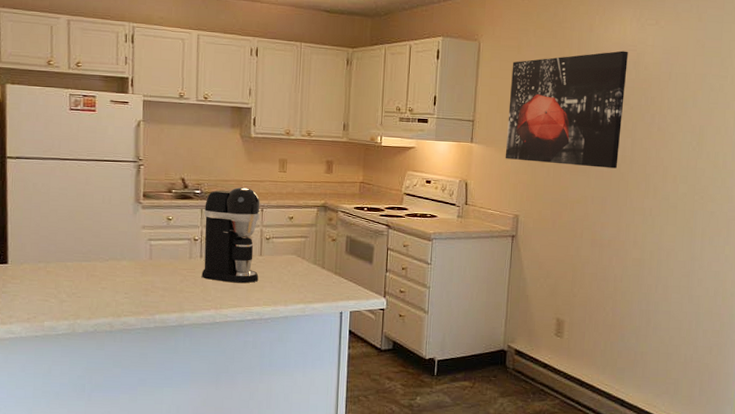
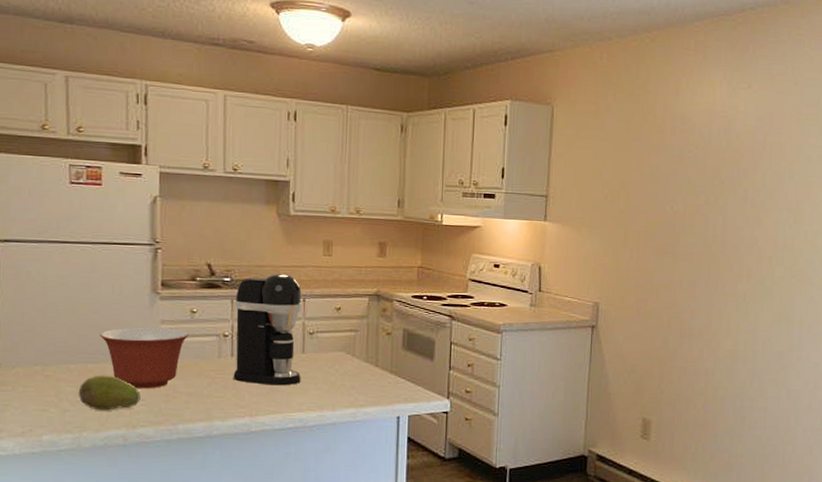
fruit: none [74,271,125,302] -> present [79,375,141,411]
mixing bowl: none [92,231,165,284] -> present [100,327,189,389]
wall art: present [505,50,628,169] -> none [583,117,718,249]

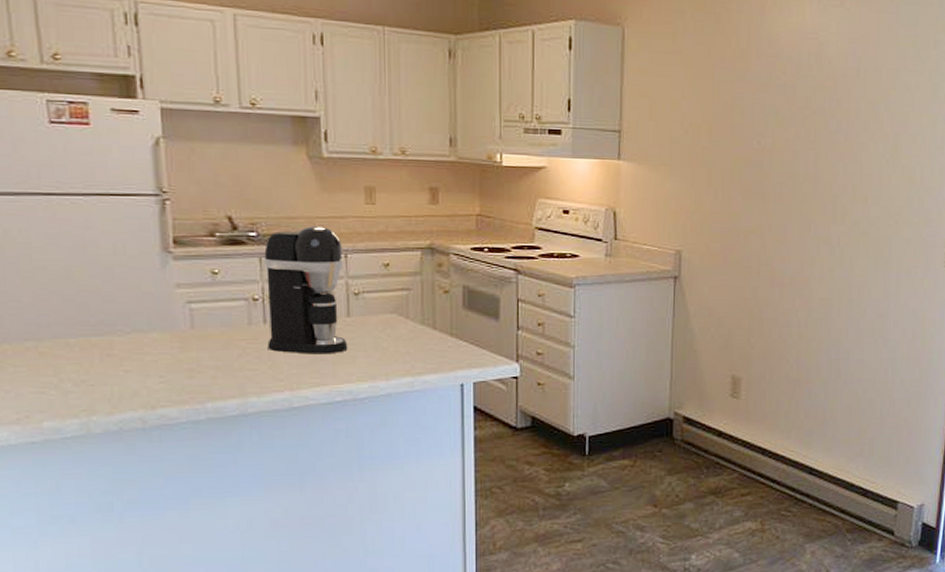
fruit: present [79,375,141,411] -> none [83,349,159,391]
mixing bowl: present [100,327,189,389] -> none [103,292,211,364]

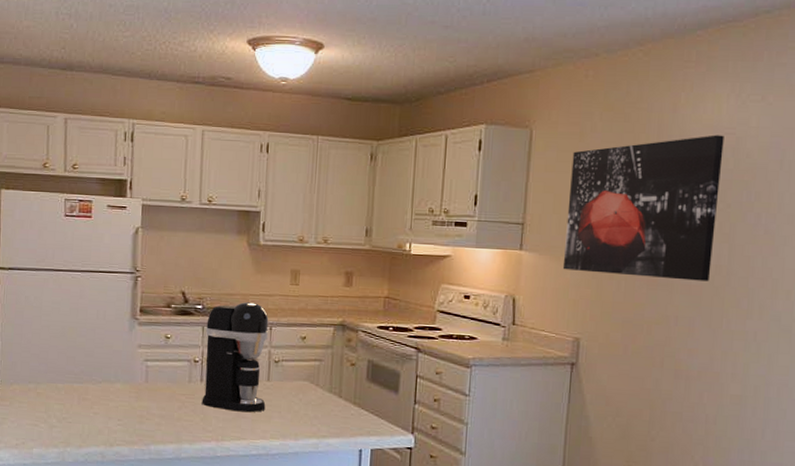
wall art: none [661,39,808,189] -> present [562,135,724,281]

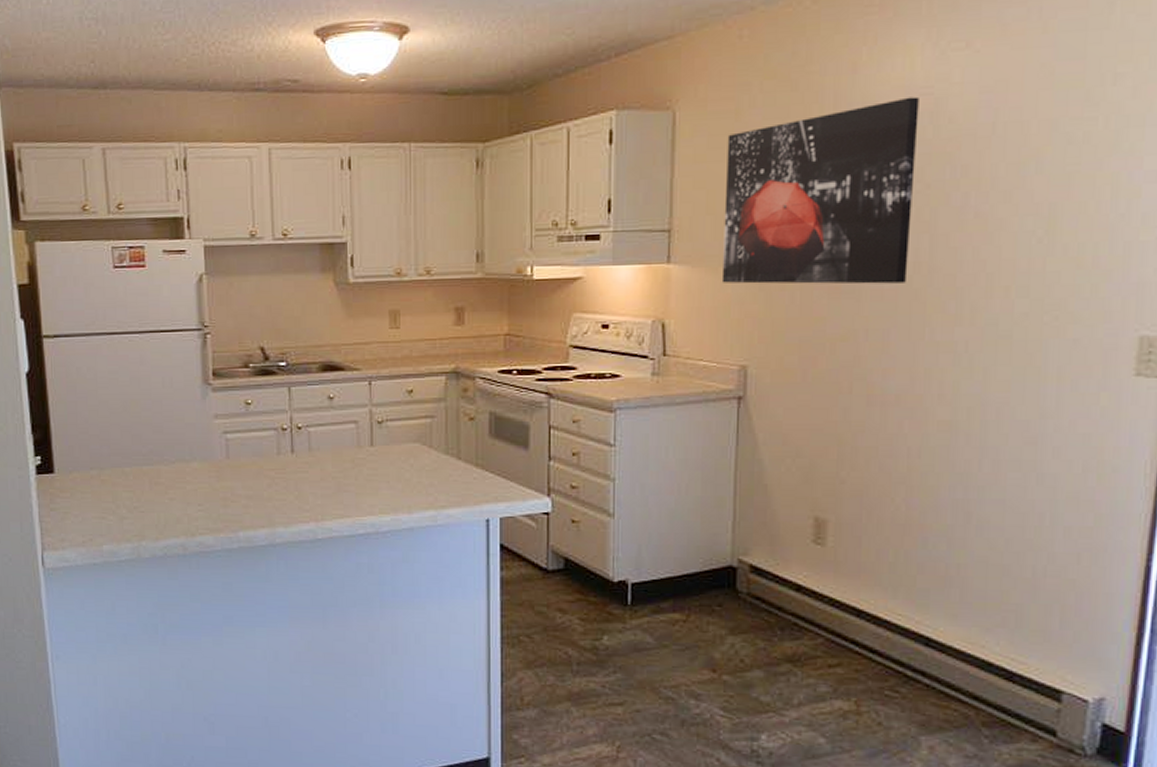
coffee maker: present [202,302,269,413] -> none [293,354,371,485]

